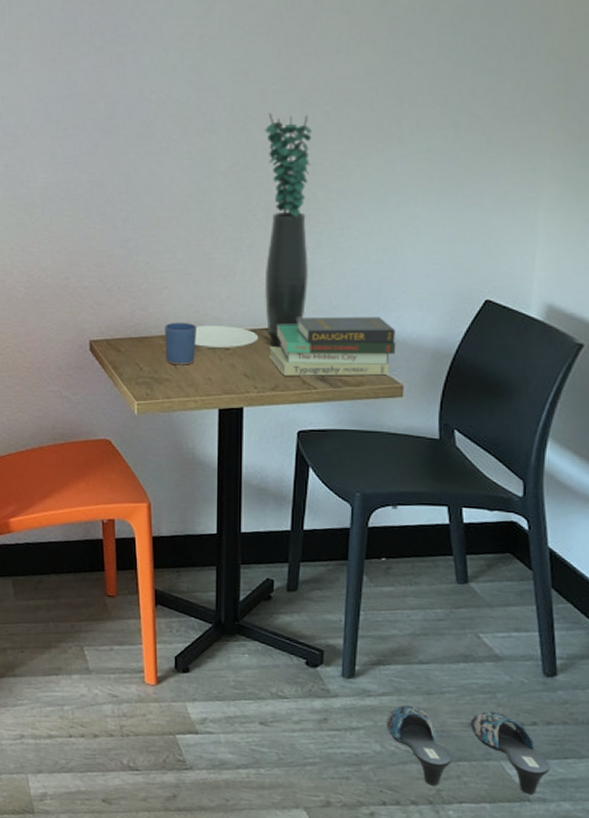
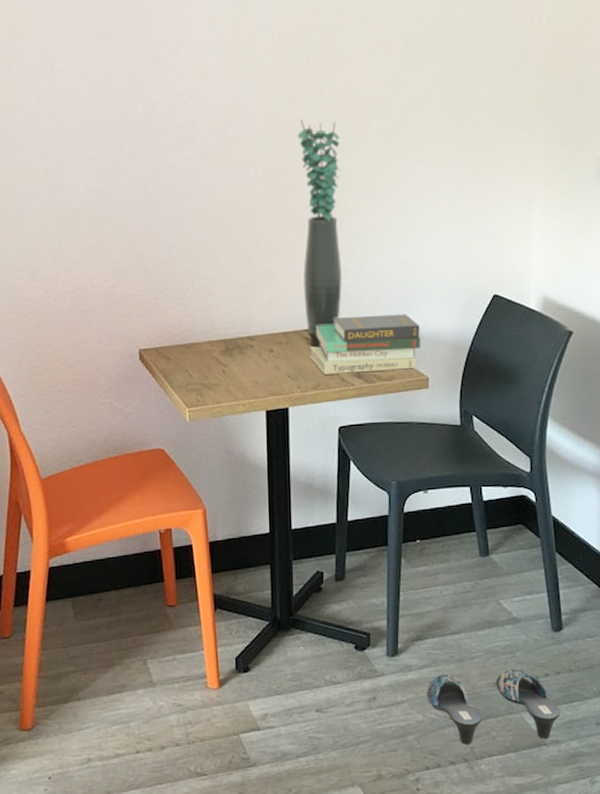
mug: present [164,322,197,365] -> none [212,326,243,370]
plate: present [194,326,259,350] -> none [240,328,300,353]

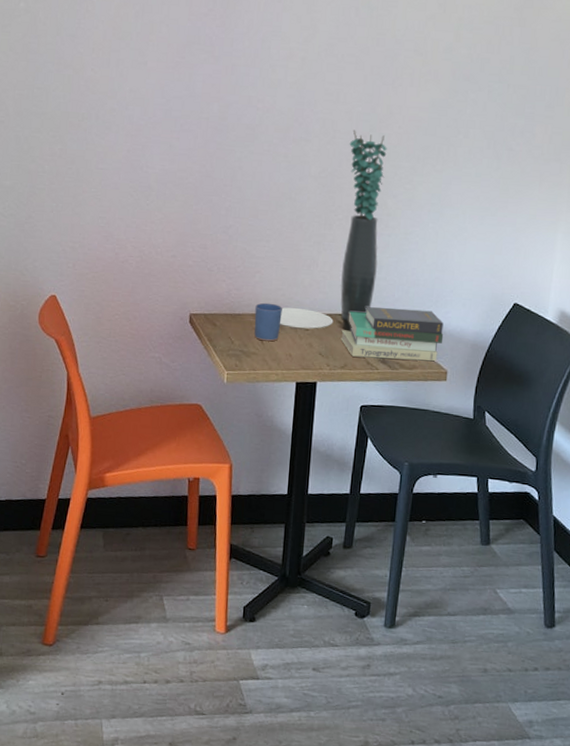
mug: none [212,326,243,370] -> present [254,302,282,342]
plate: none [240,328,300,353] -> present [279,307,334,330]
slippers: present [427,668,560,745] -> none [419,652,547,732]

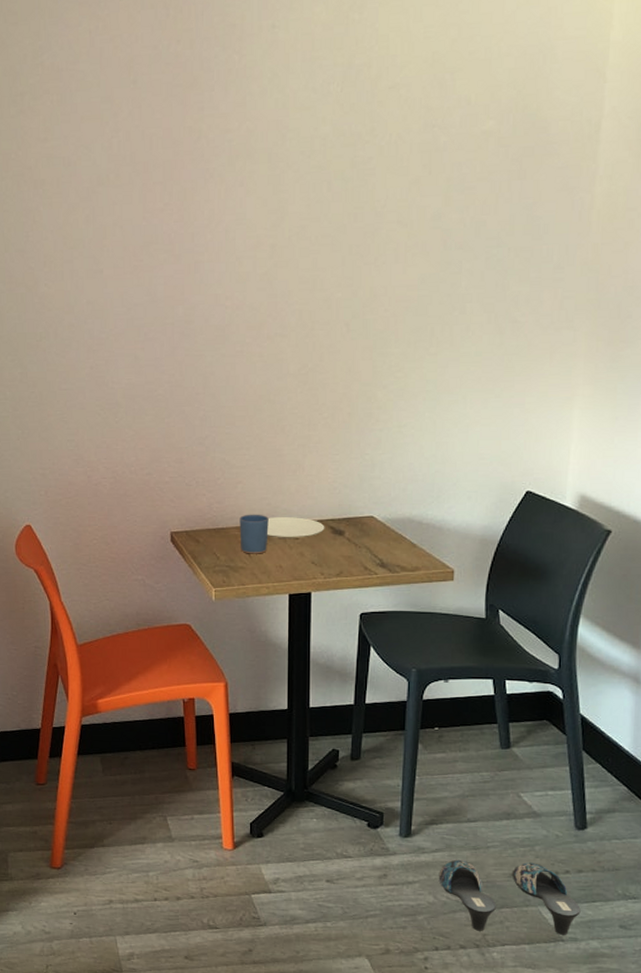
vase: present [340,130,387,332] -> none [330,318,373,537]
books: present [340,307,444,362] -> none [334,507,448,563]
slippers: none [419,652,547,732] -> present [440,859,581,935]

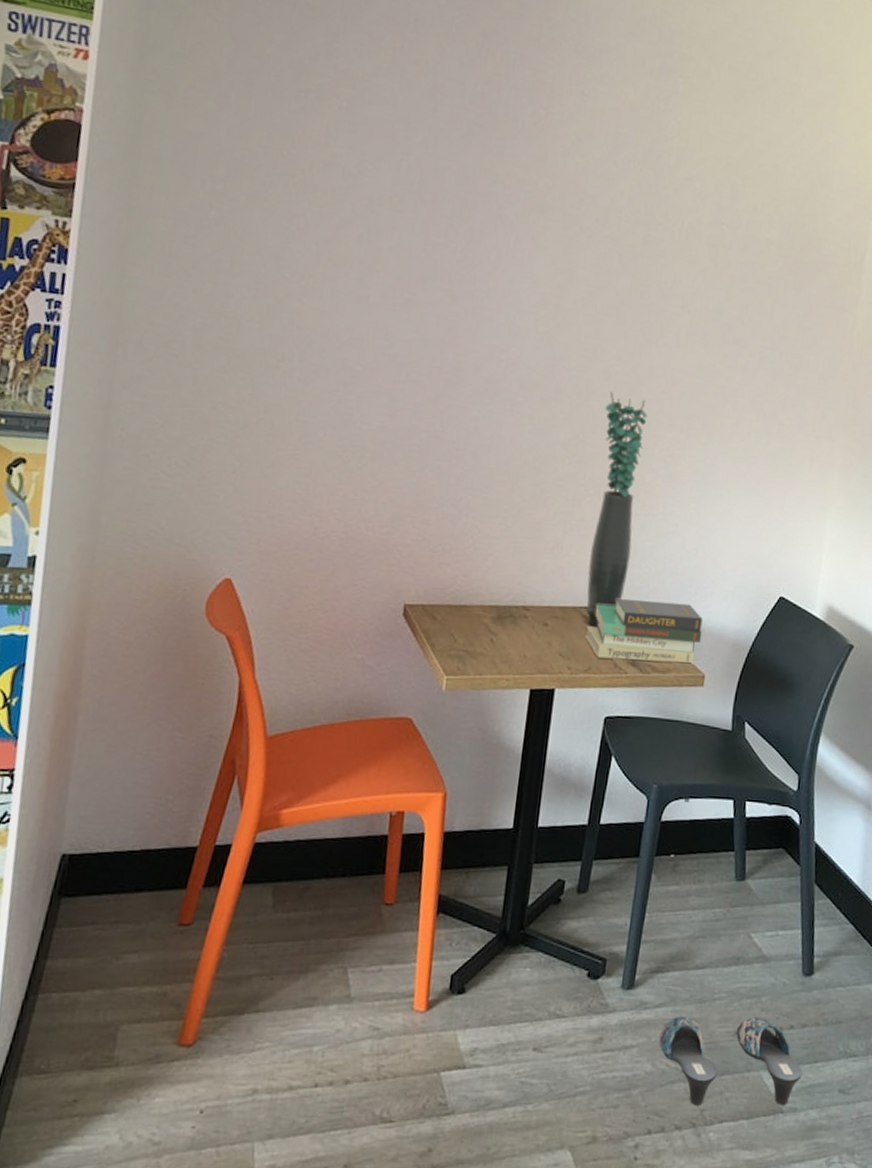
mug: present [239,514,269,554] -> none [482,592,518,640]
plate: present [266,517,325,539] -> none [513,598,578,626]
vase: none [330,318,373,537] -> present [586,392,648,628]
books: none [334,507,448,563] -> present [585,599,703,664]

